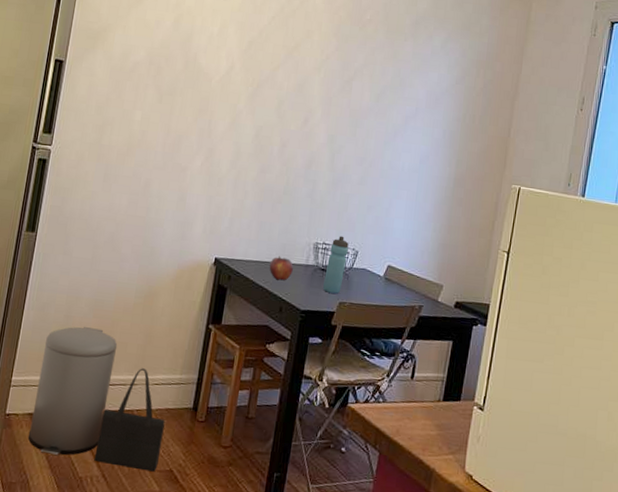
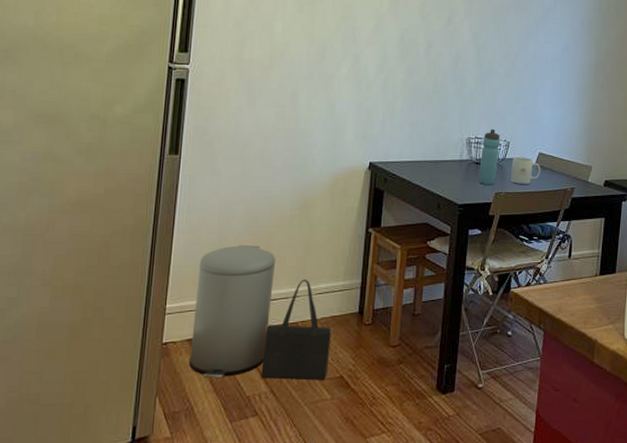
fruit: present [269,256,293,281] -> none [424,154,448,178]
mug: none [355,267,389,298] -> present [510,157,541,185]

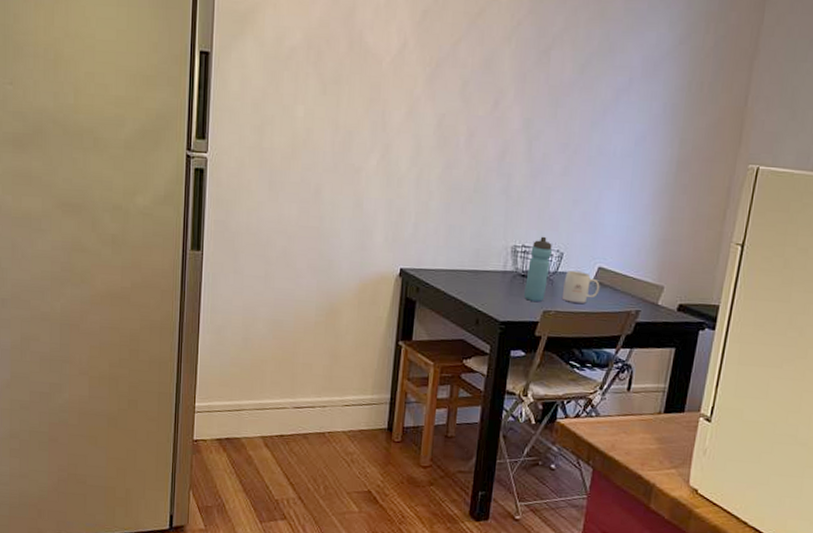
pedal bin: present [188,244,276,379] -> none [218,348,302,480]
tote bag: present [261,279,334,381] -> none [288,389,362,493]

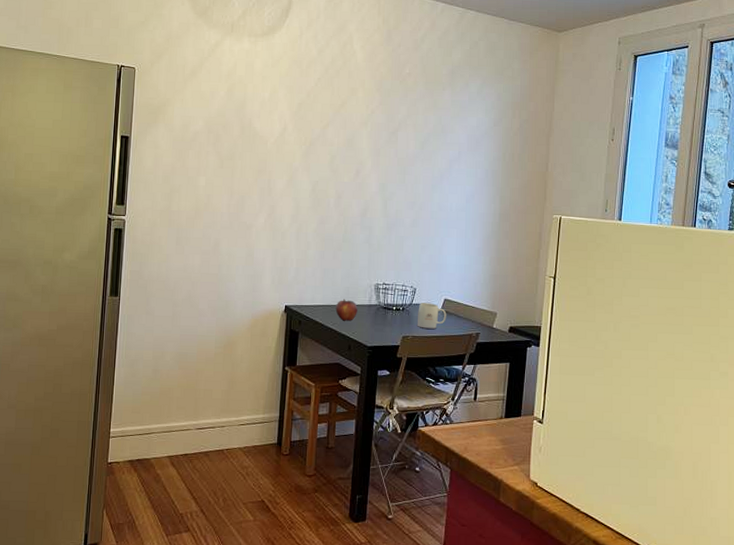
fruit: none [461,263,489,290] -> present [335,299,358,321]
water bottle: present [524,236,552,303] -> none [387,275,407,330]

